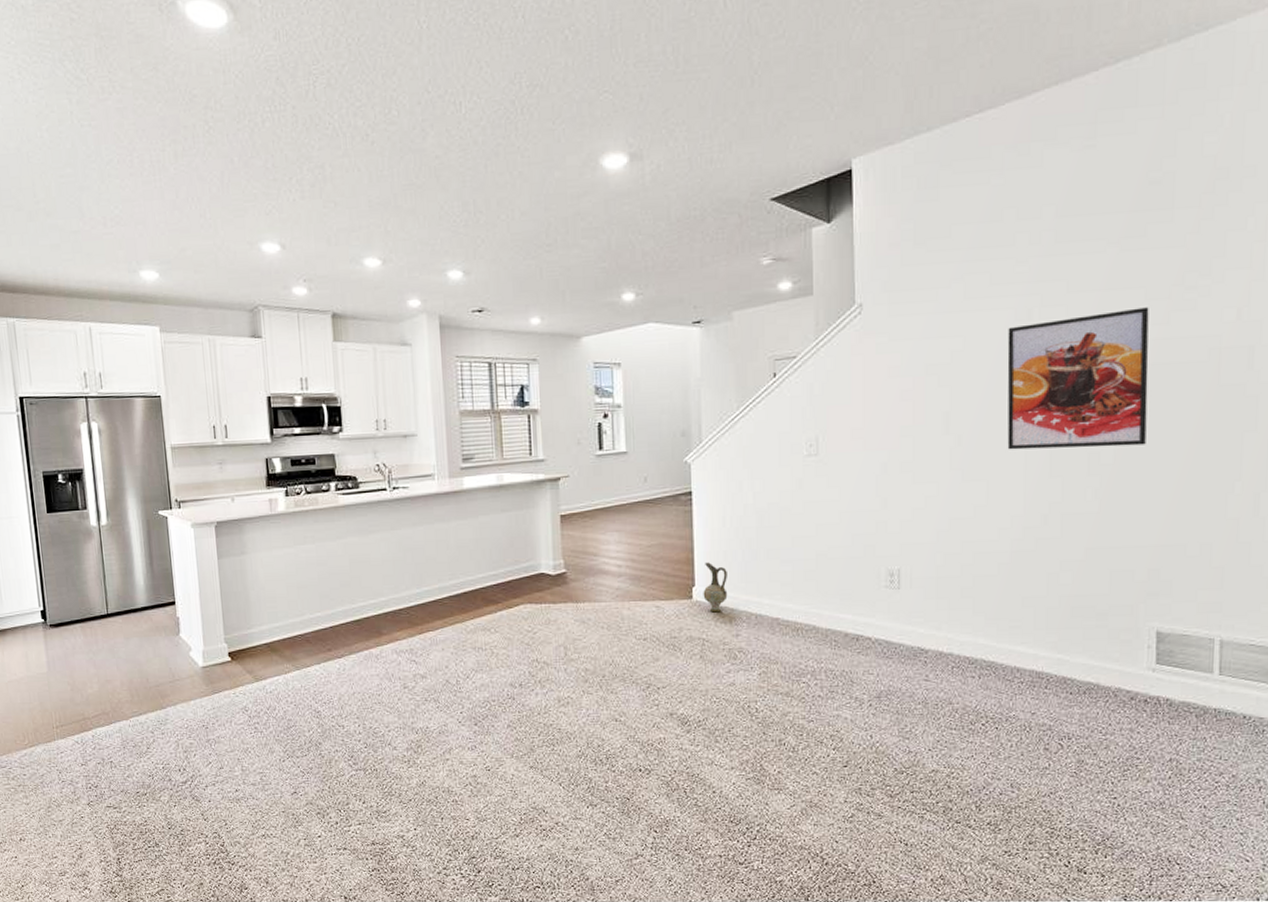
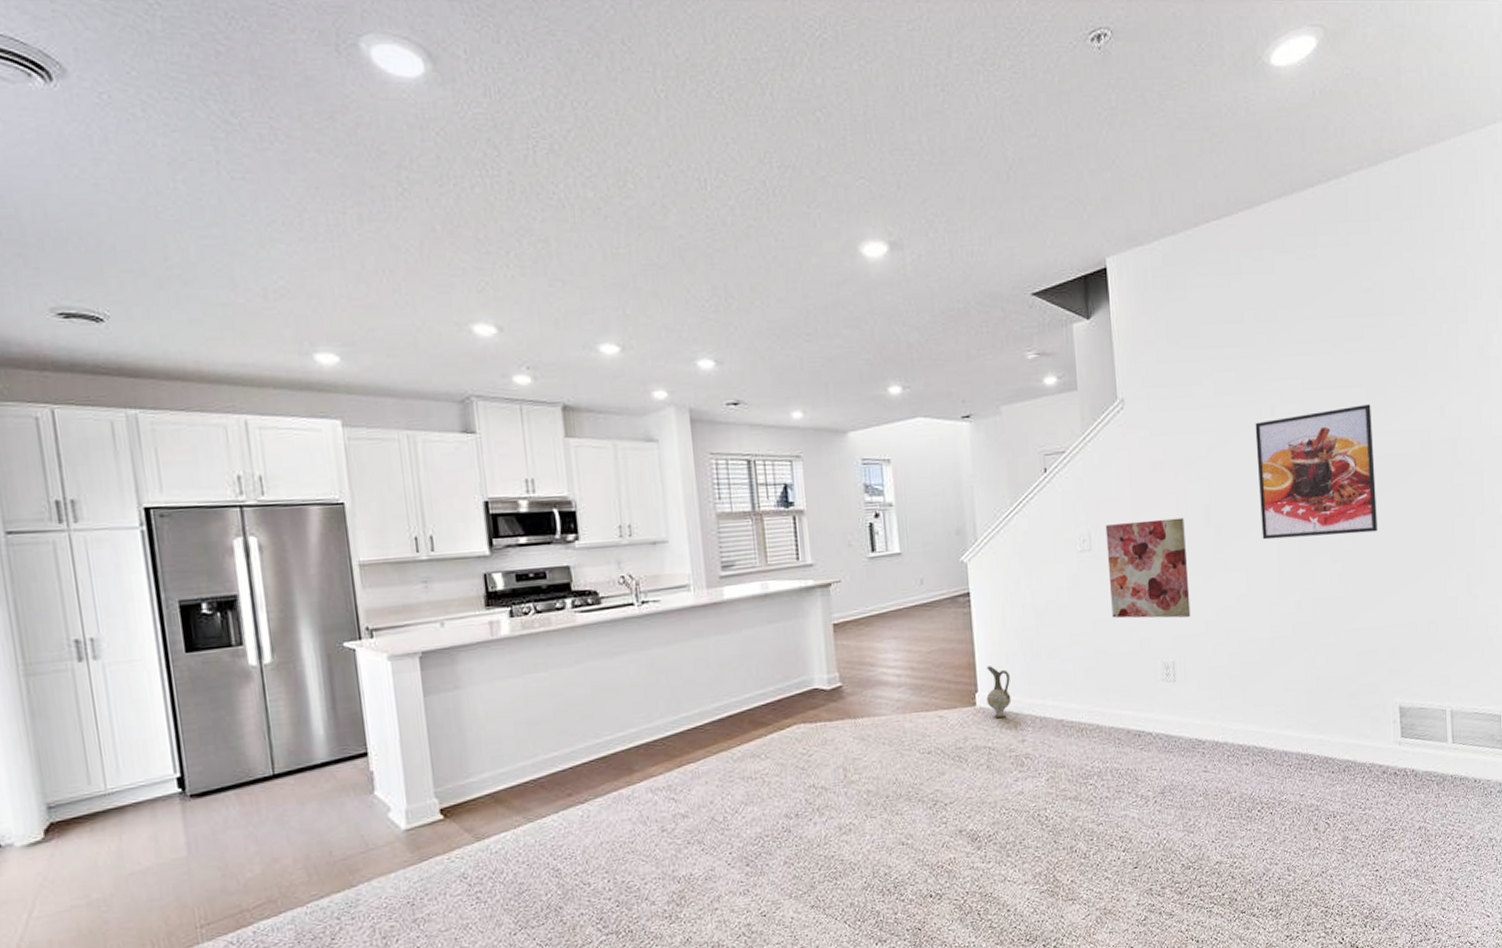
wall art: none [834,425,921,527] -> present [1105,517,1191,619]

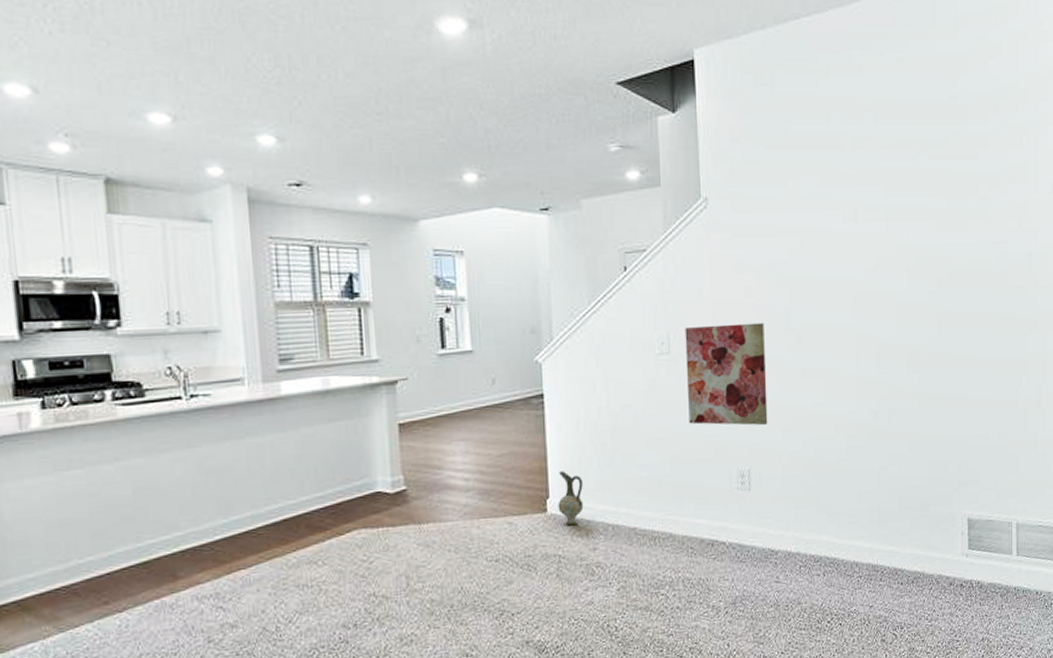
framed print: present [1255,404,1378,540] -> none [838,214,953,348]

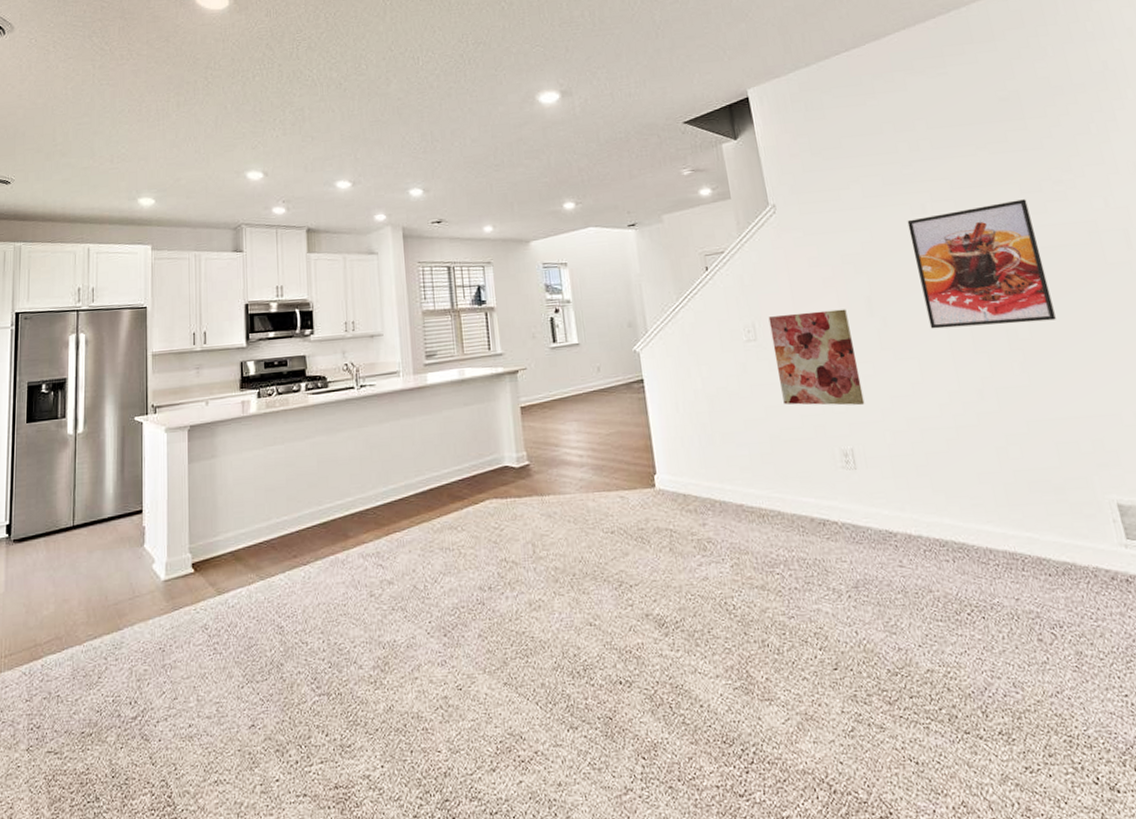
ceramic jug: present [558,471,584,526] -> none [664,449,690,501]
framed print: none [838,214,953,348] -> present [907,199,1056,329]

